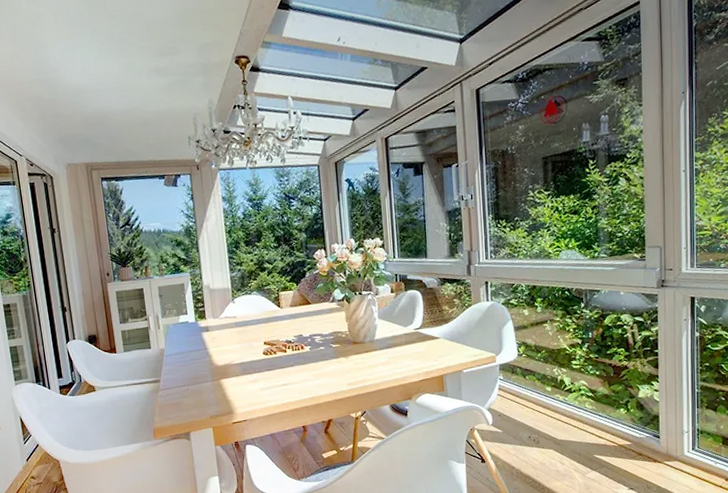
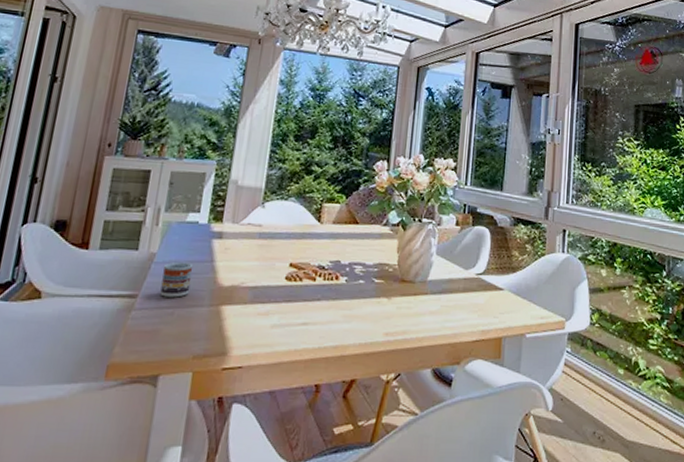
cup: none [173,352,196,379] -> present [160,262,194,298]

